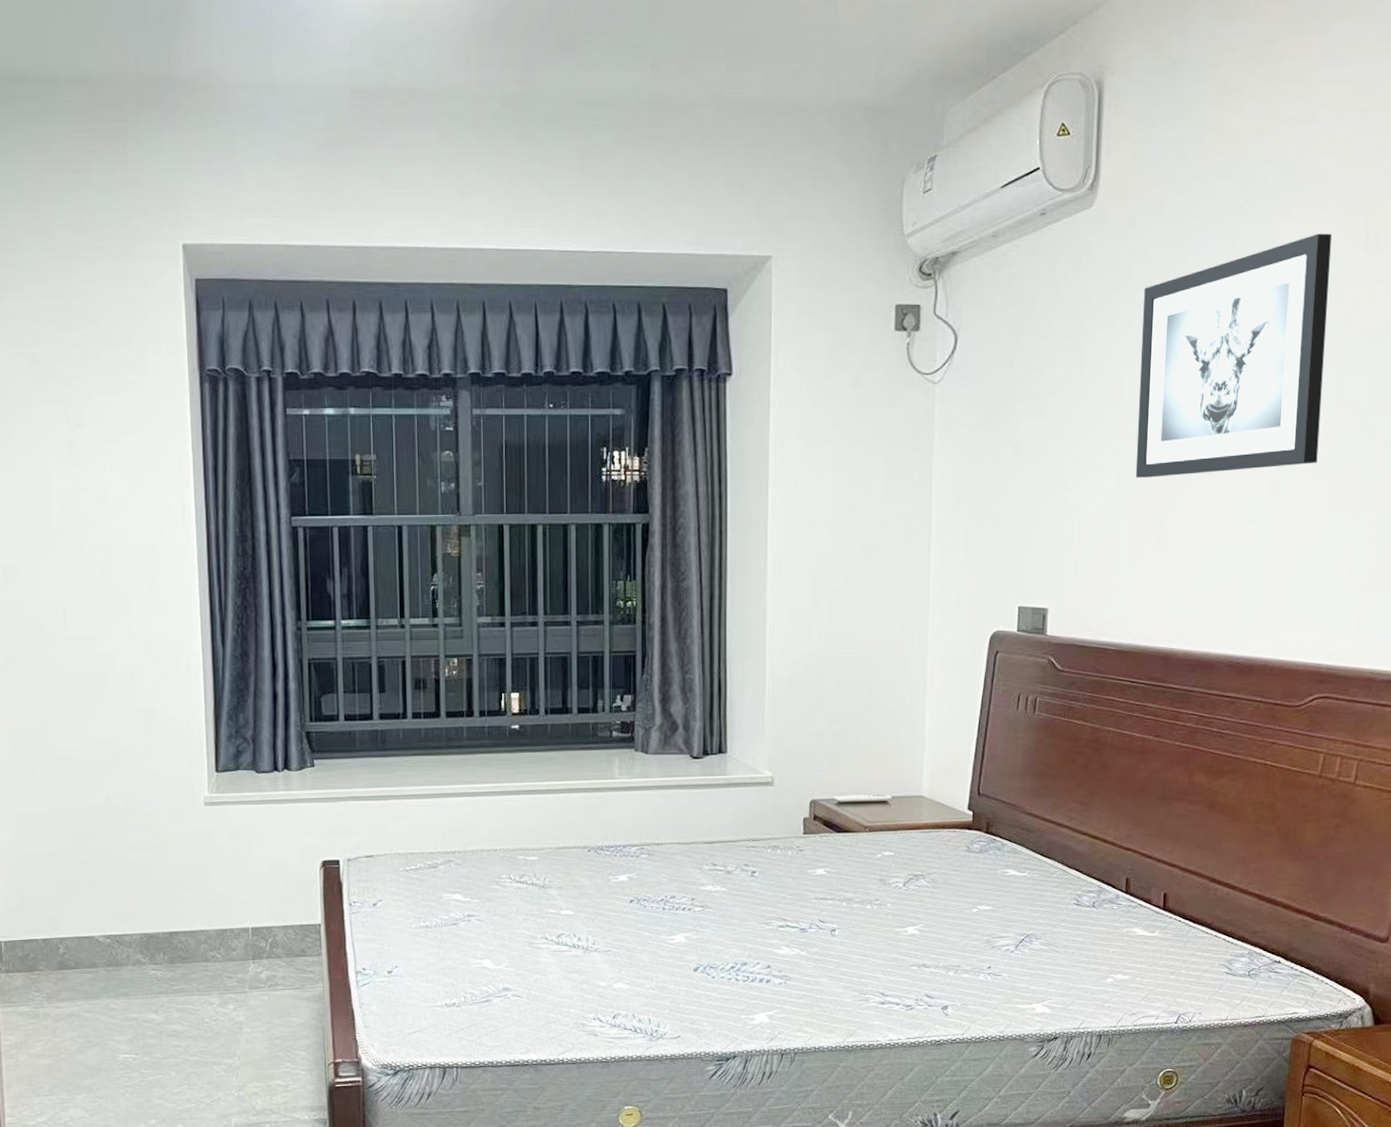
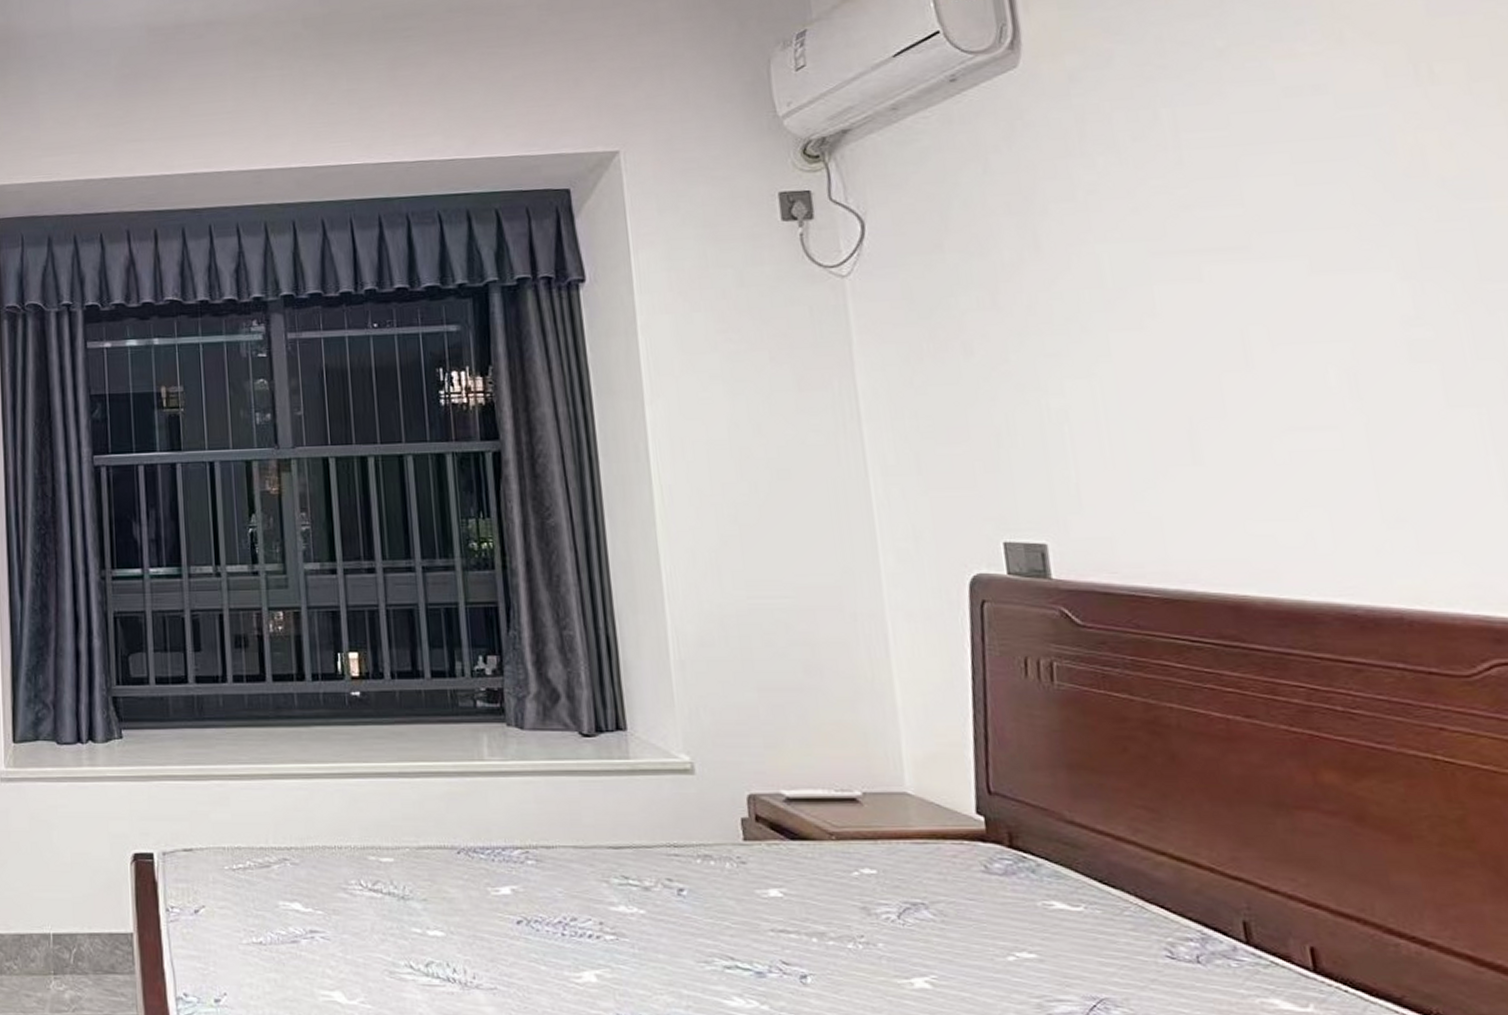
wall art: present [1135,233,1333,478] -> none [1105,70,1414,376]

